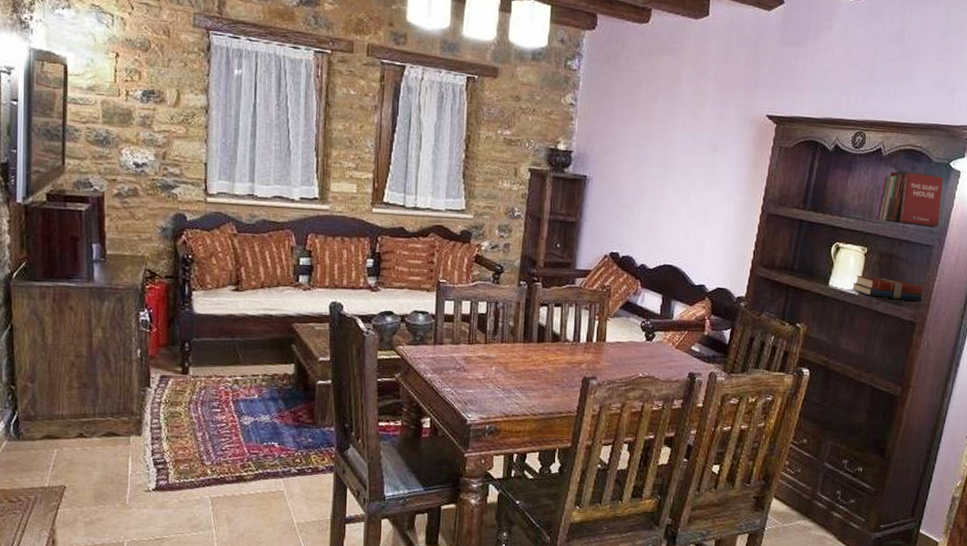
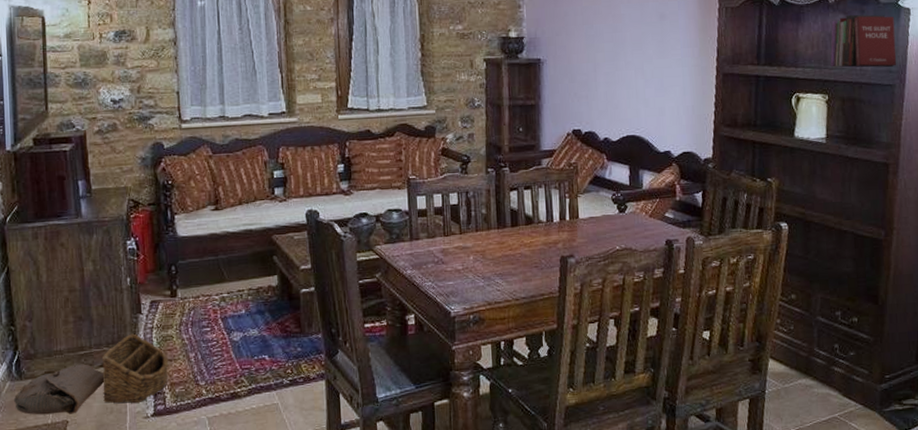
bag: none [9,431,107,480] -> present [13,364,105,415]
basket: none [104,406,175,475] -> present [101,333,169,404]
books: present [852,275,925,302] -> none [818,122,893,143]

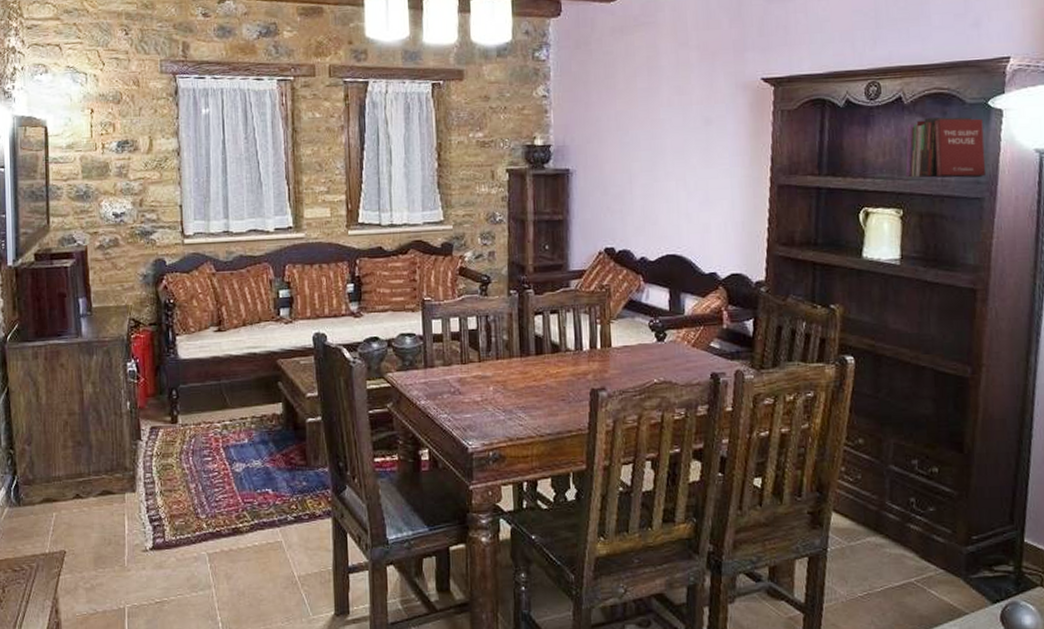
bag: present [13,364,105,415] -> none [11,491,103,544]
basket: present [101,333,169,404] -> none [100,461,169,535]

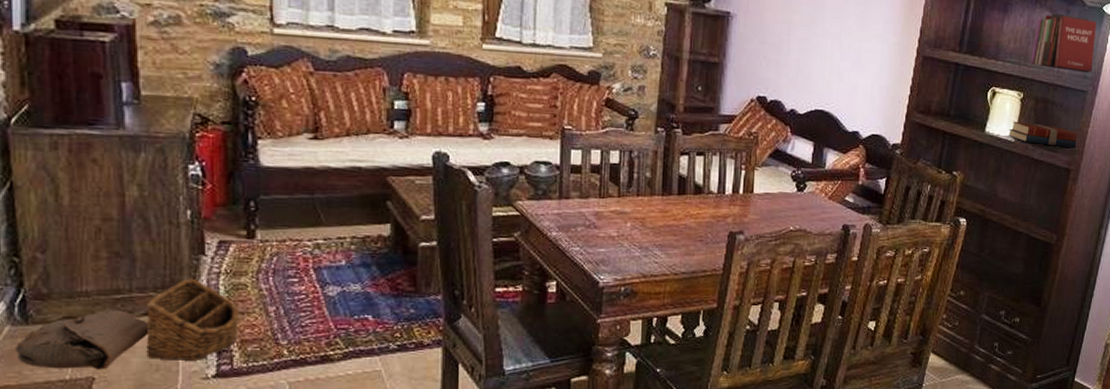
bag: none [11,491,103,544] -> present [14,310,150,370]
basket: none [100,461,169,535] -> present [146,278,240,360]
books: none [891,241,981,265] -> present [1008,121,1079,149]

